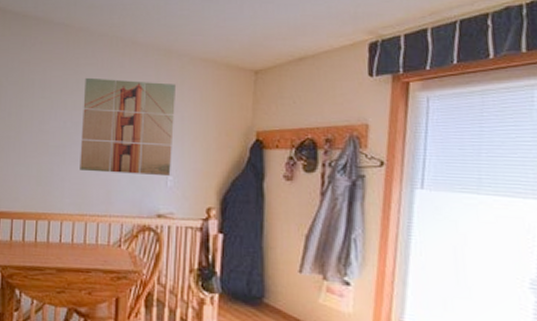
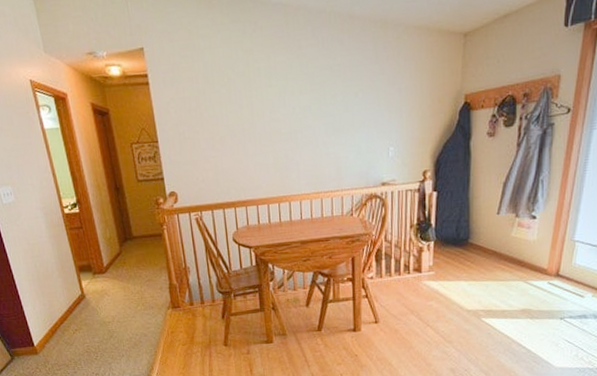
wall art: present [80,77,177,177] -> none [308,56,394,153]

